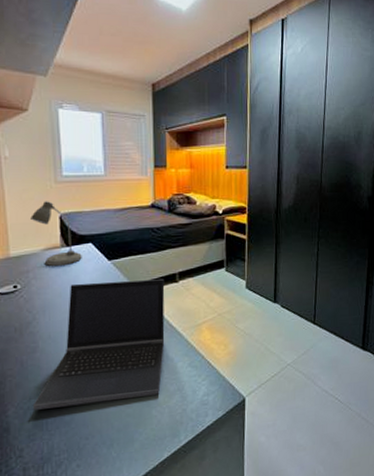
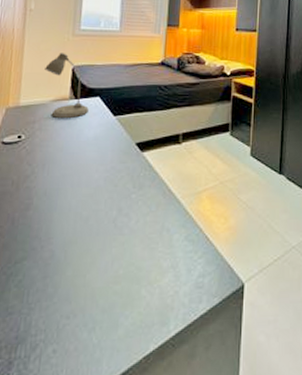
laptop computer: present [32,279,165,410] -> none [16,138,168,277]

